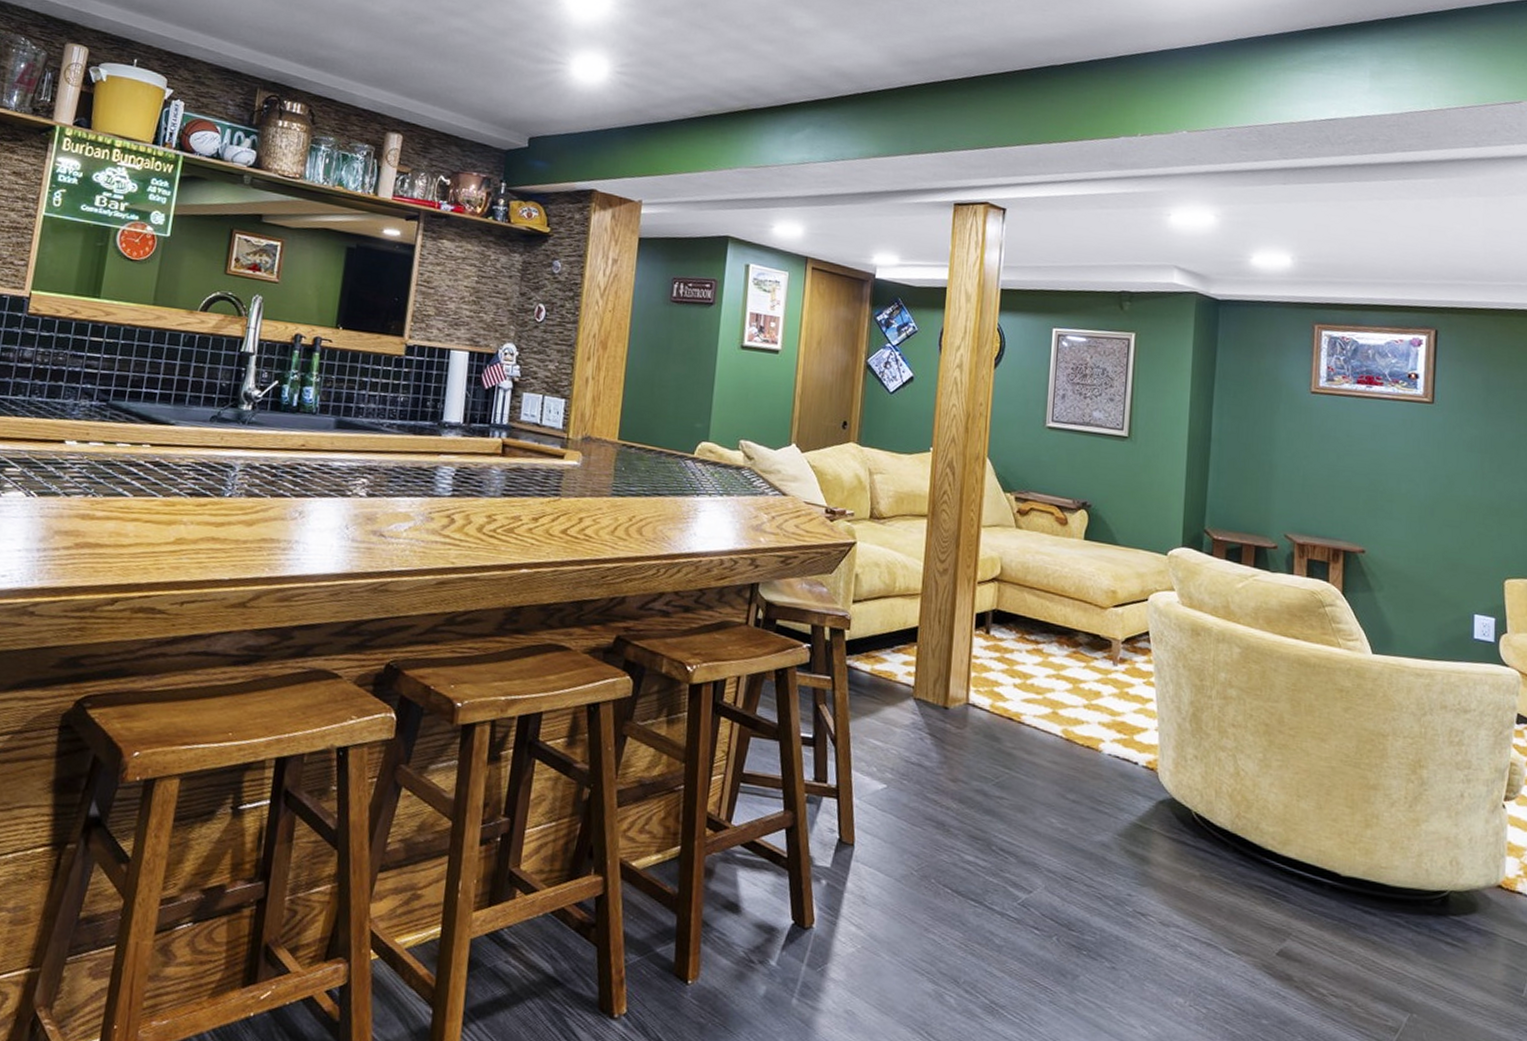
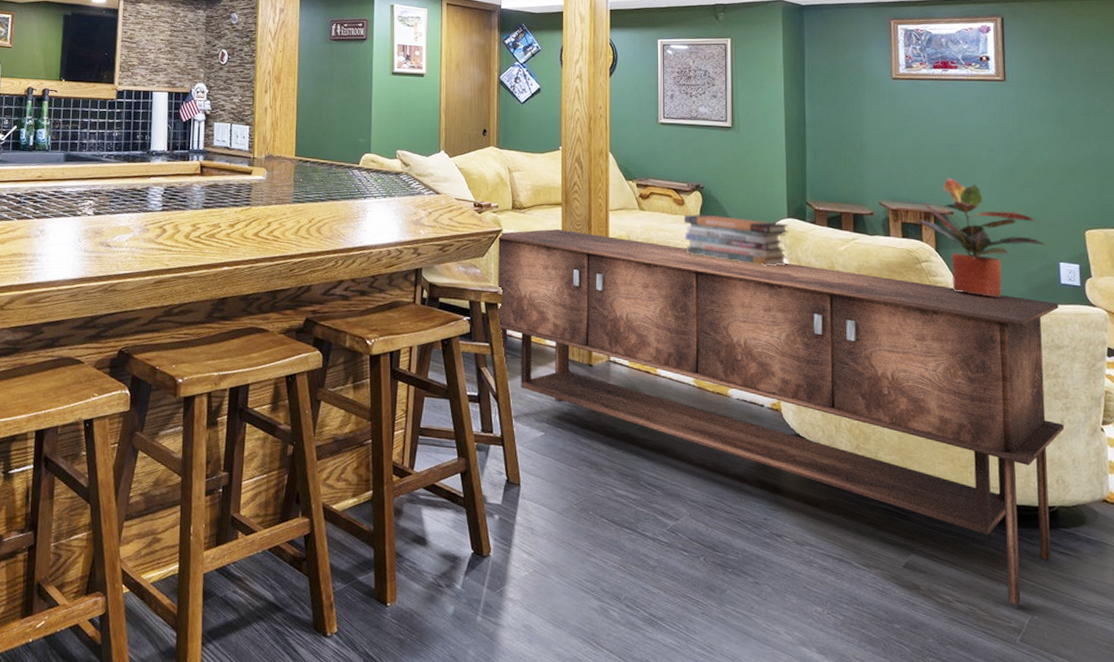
sideboard: none [844,544,1469,1002] -> present [496,228,1064,606]
book stack: none [1064,536,1183,602] -> present [684,213,789,266]
potted plant: none [1324,510,1464,651] -> present [916,177,1048,298]

